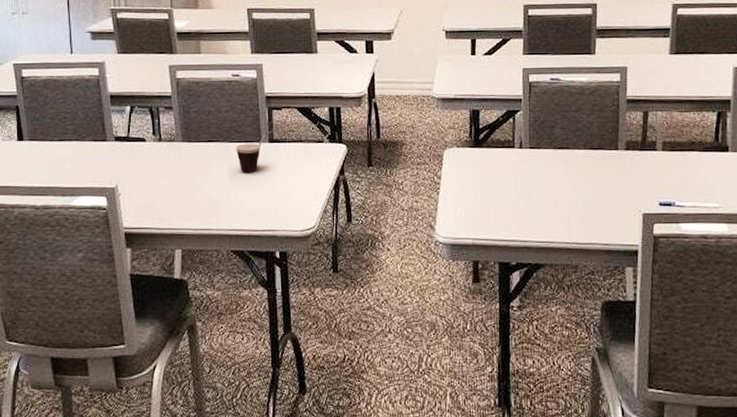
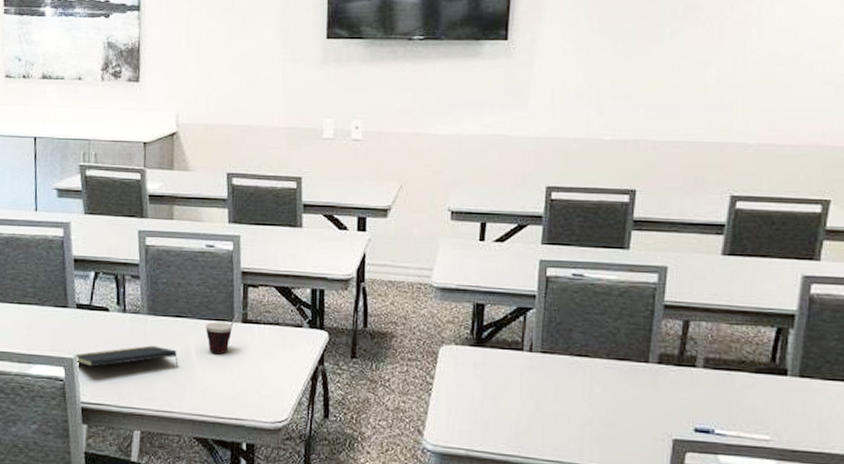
notepad: none [114,169,213,195] -> present [73,345,179,367]

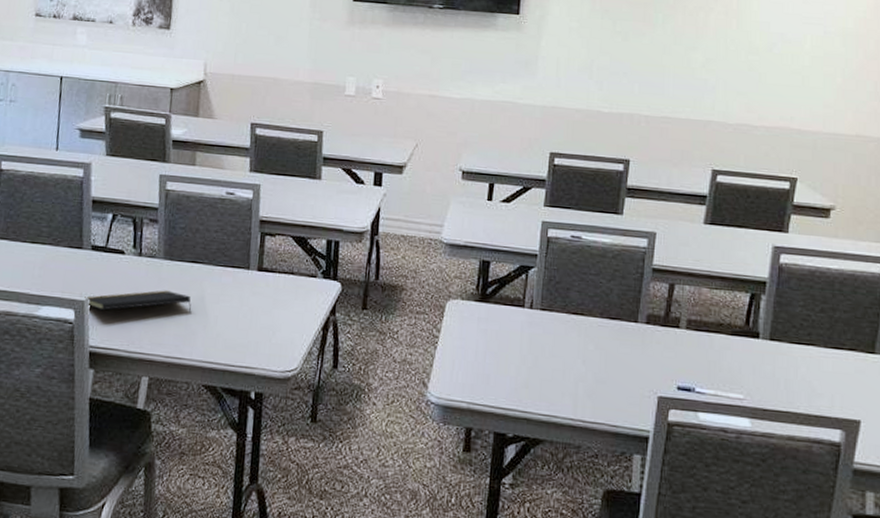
cup: present [205,309,255,353] -> none [221,257,271,301]

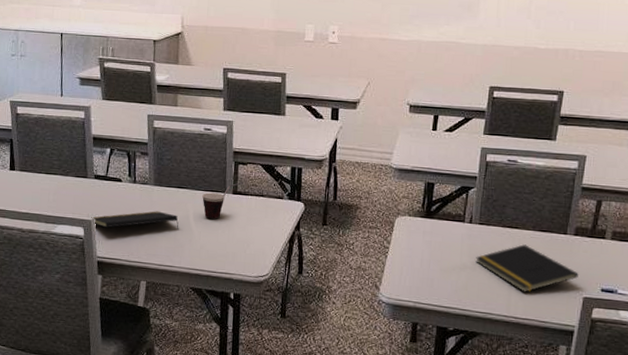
cup: none [221,257,271,301] -> present [202,182,243,219]
notepad: none [537,334,652,391] -> present [475,244,578,292]

